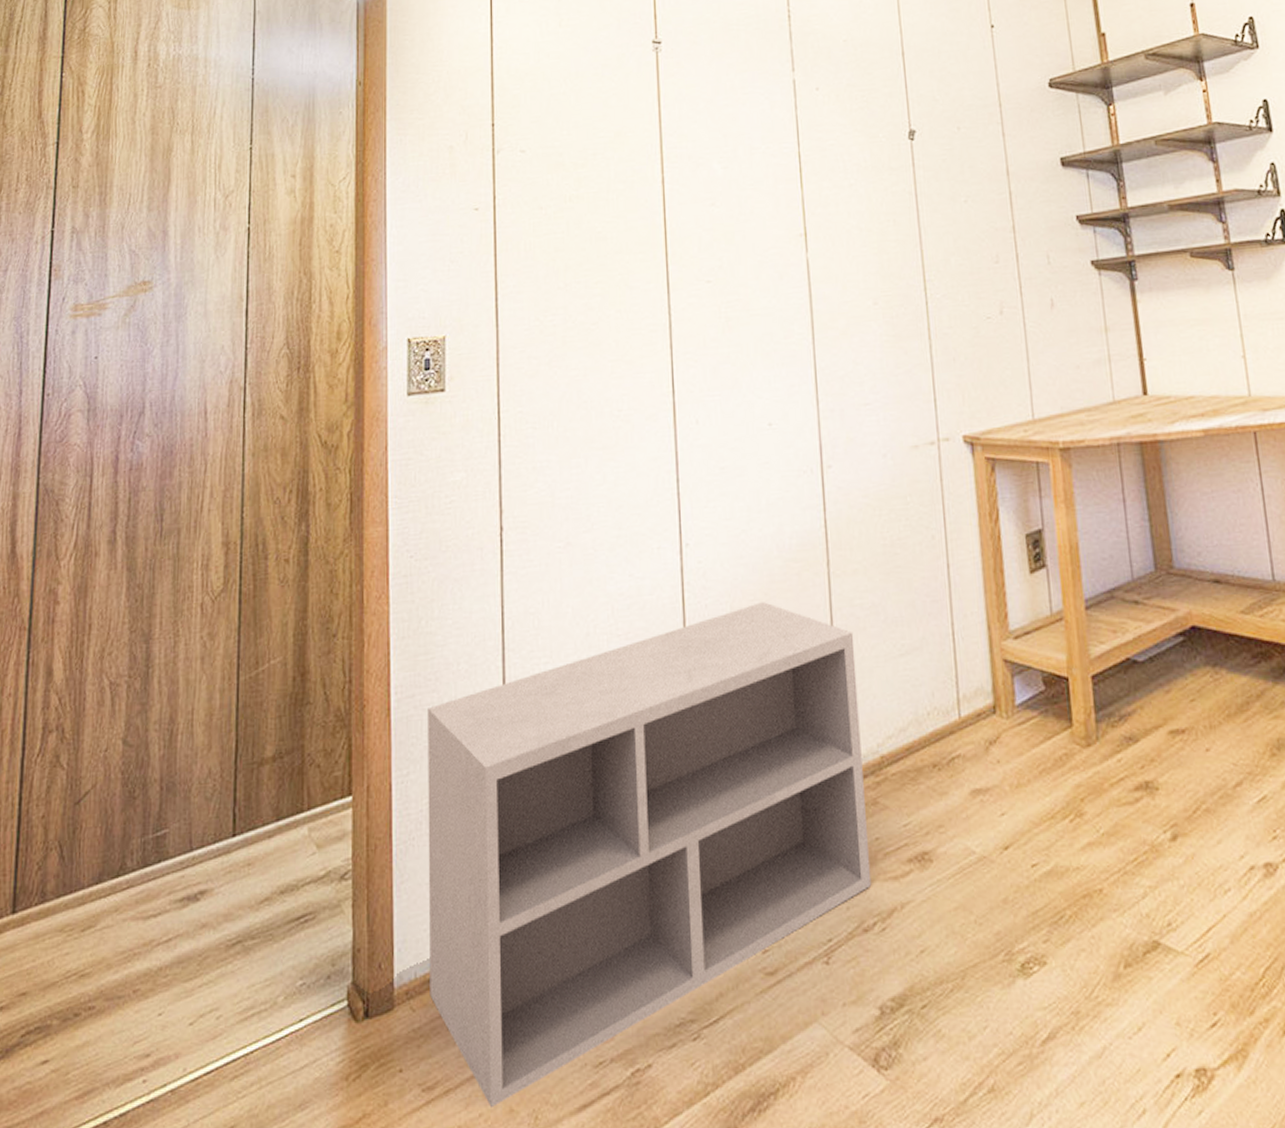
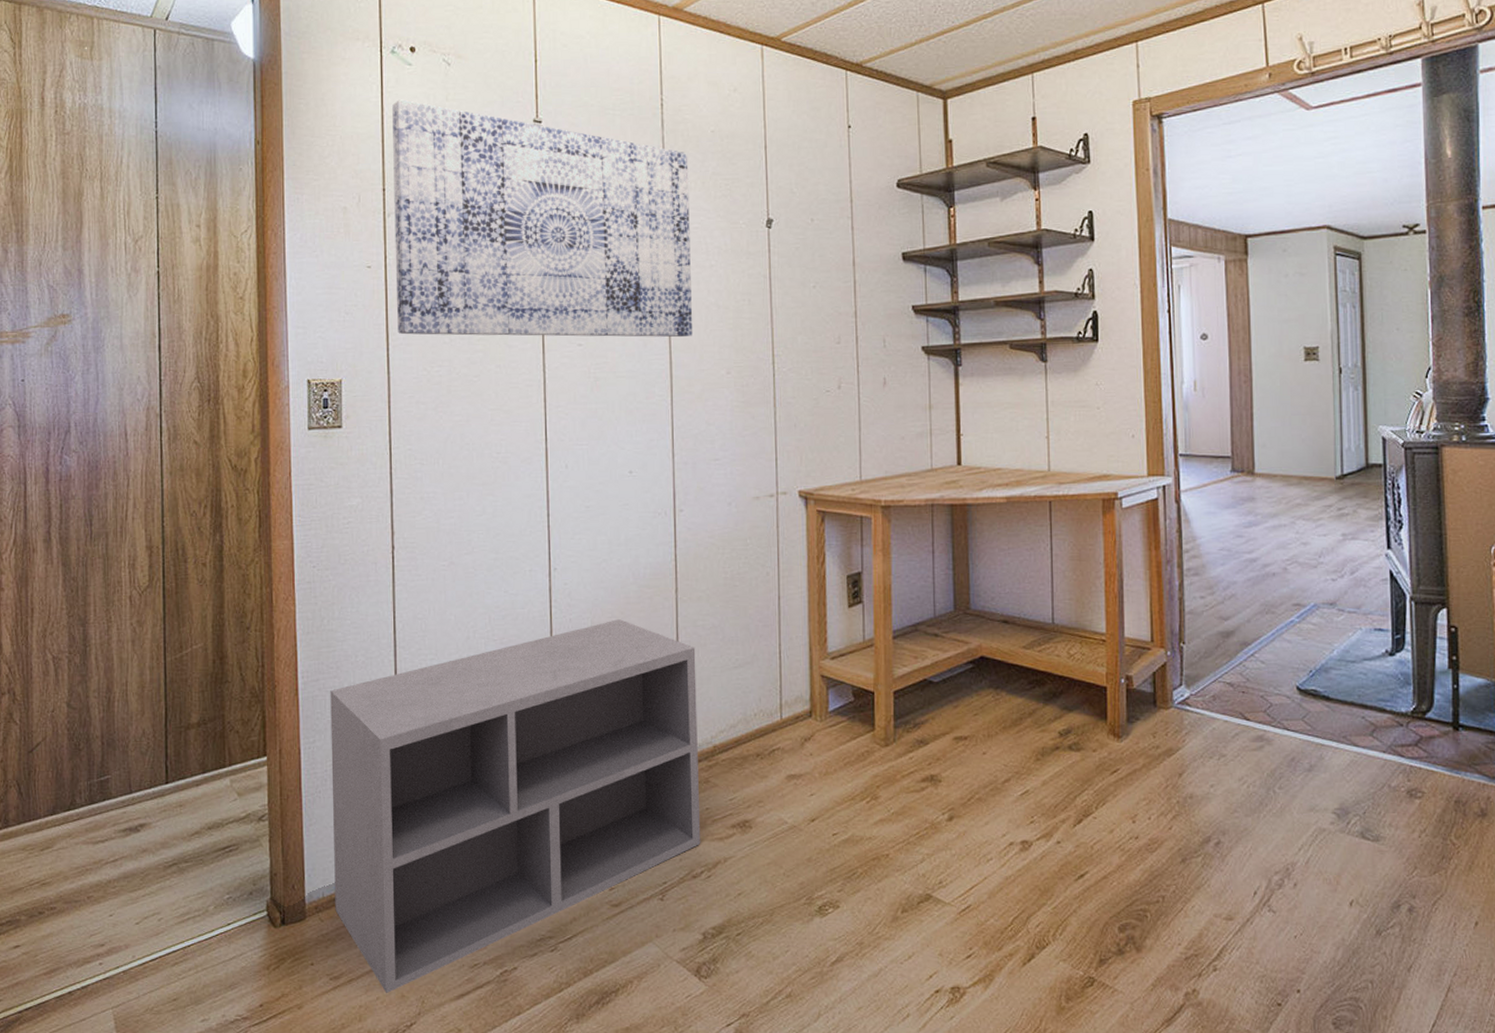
wall art: none [502,29,833,282] -> present [392,99,692,338]

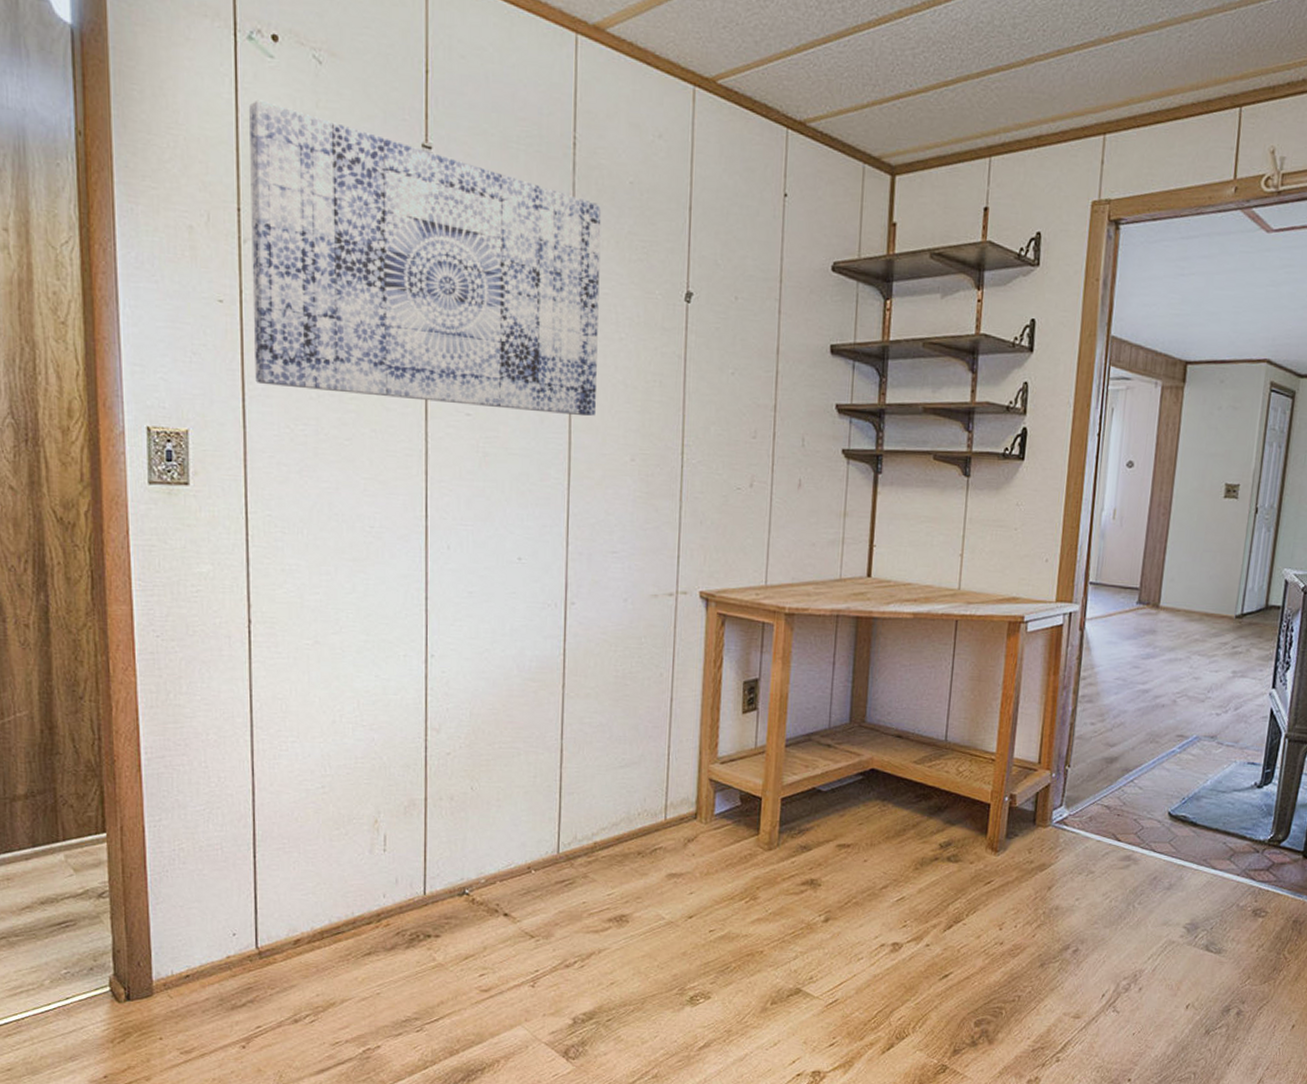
shelving unit: present [330,619,701,993] -> none [178,712,581,1067]

